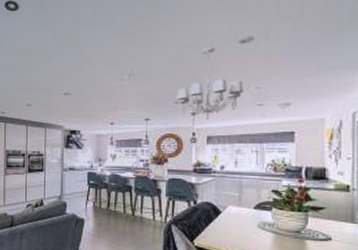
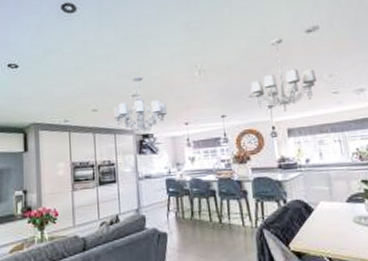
chandelier: none [45,76,95,129] -> present [113,76,167,134]

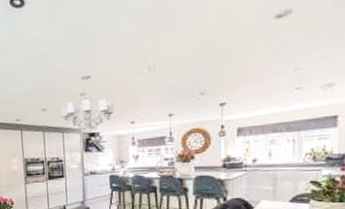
chandelier: present [250,38,316,113] -> none [202,26,278,111]

